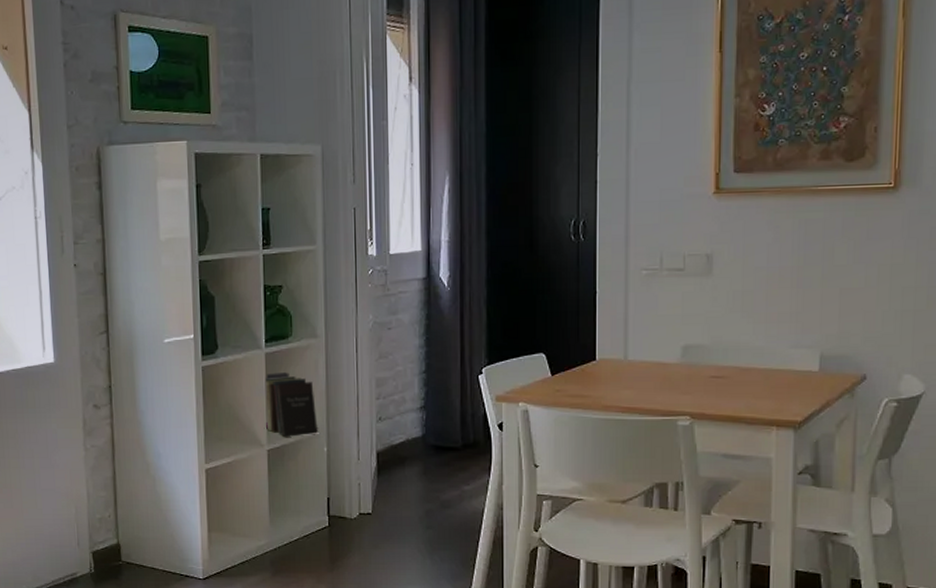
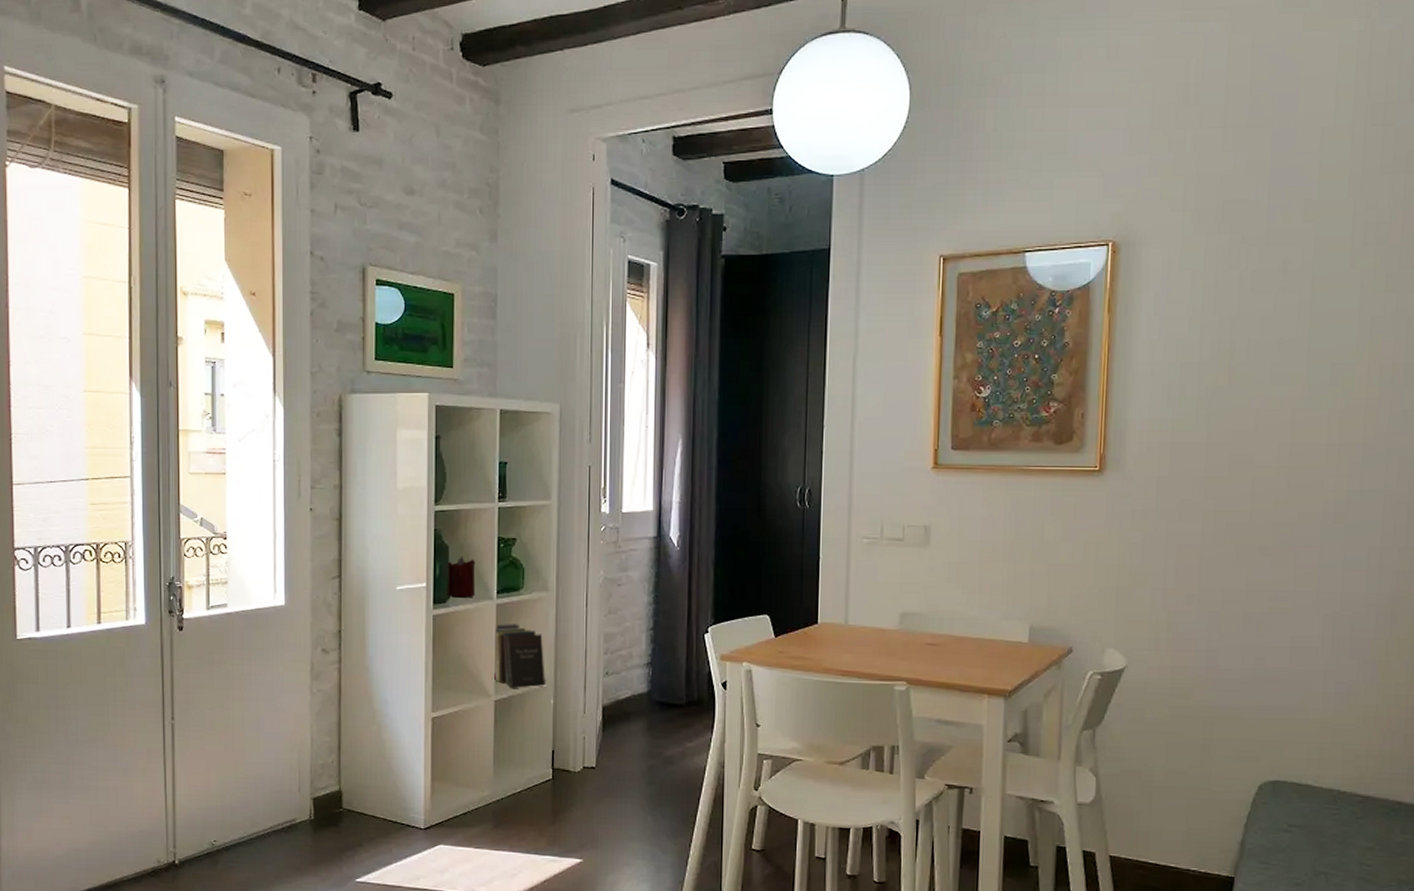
candle: none [214,306,244,348] -> present [447,556,476,598]

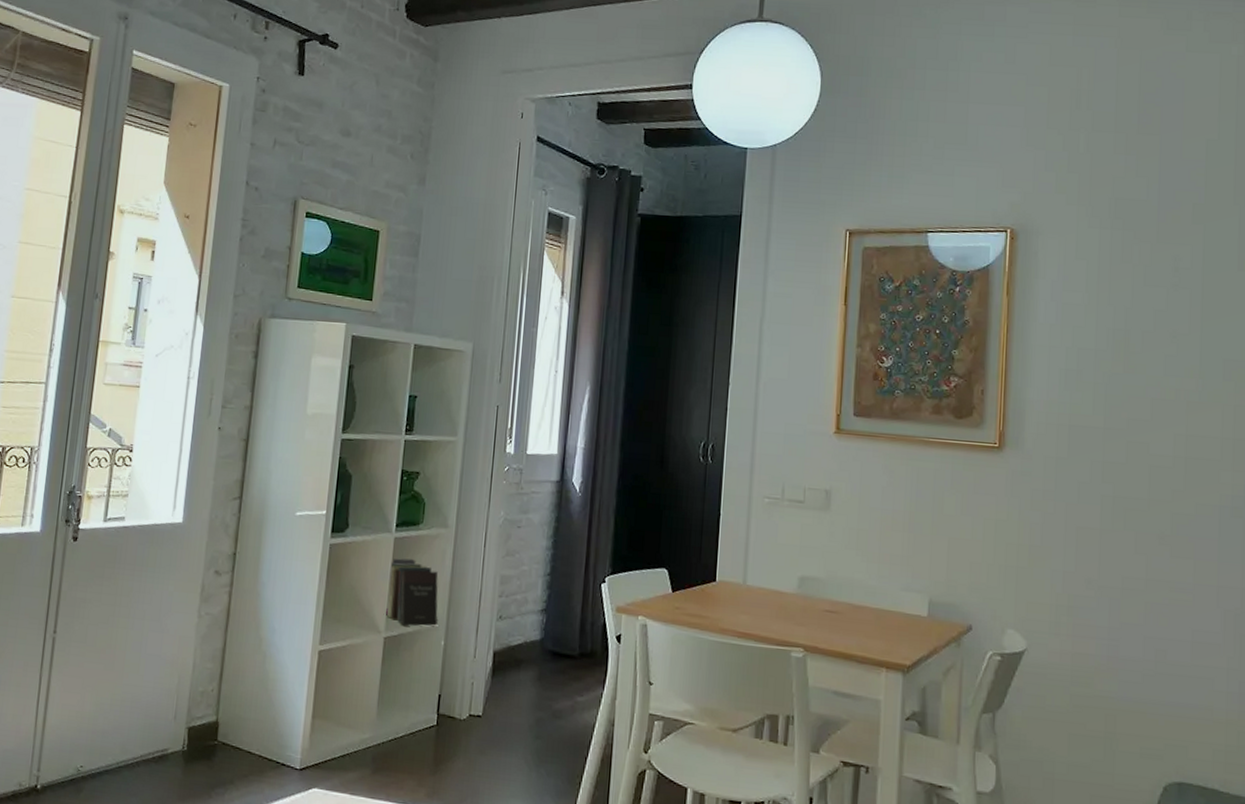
candle: present [447,556,476,598] -> none [346,486,377,529]

